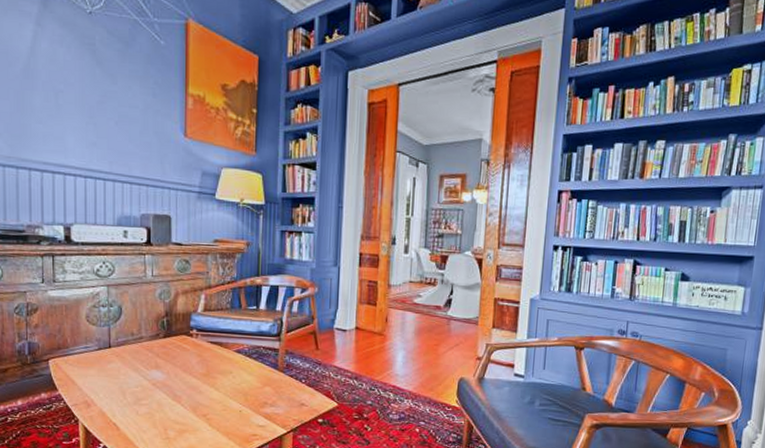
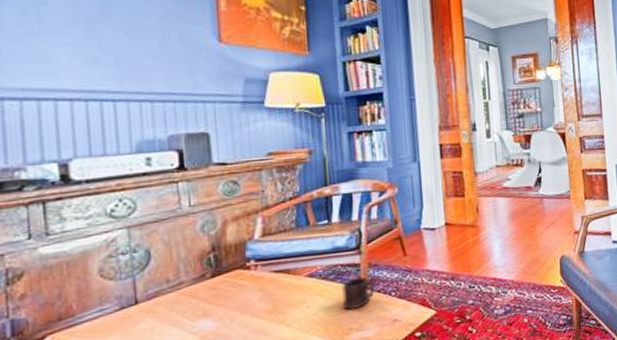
mug: none [260,361,289,387] -> present [342,277,375,310]

